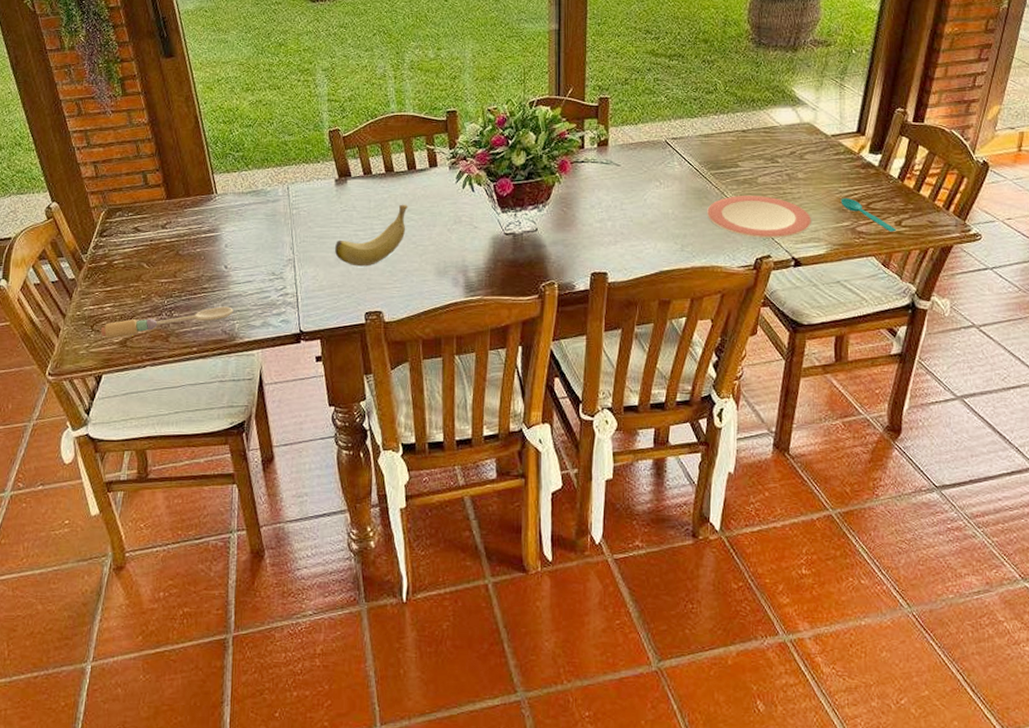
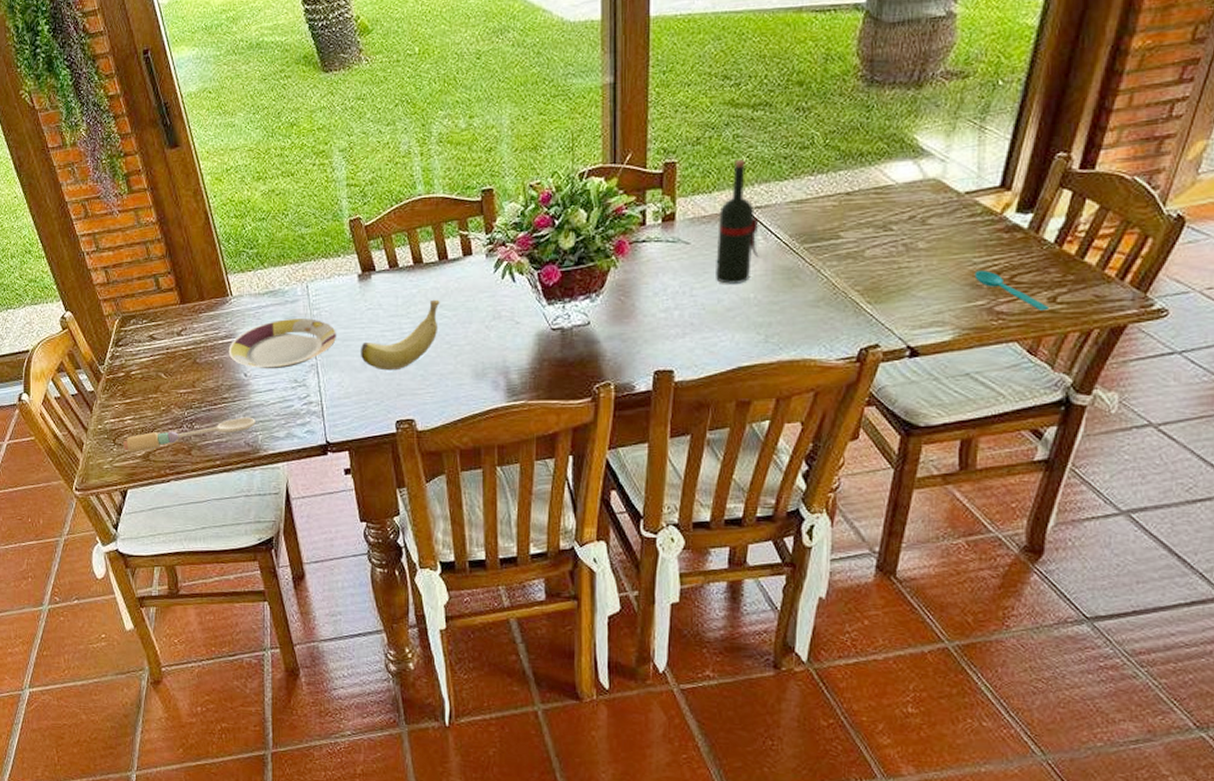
plate: none [210,217,313,263] -> present [228,318,336,369]
wine bottle: none [641,98,676,201] -> present [716,158,759,284]
plate: present [707,196,812,238] -> none [798,272,935,324]

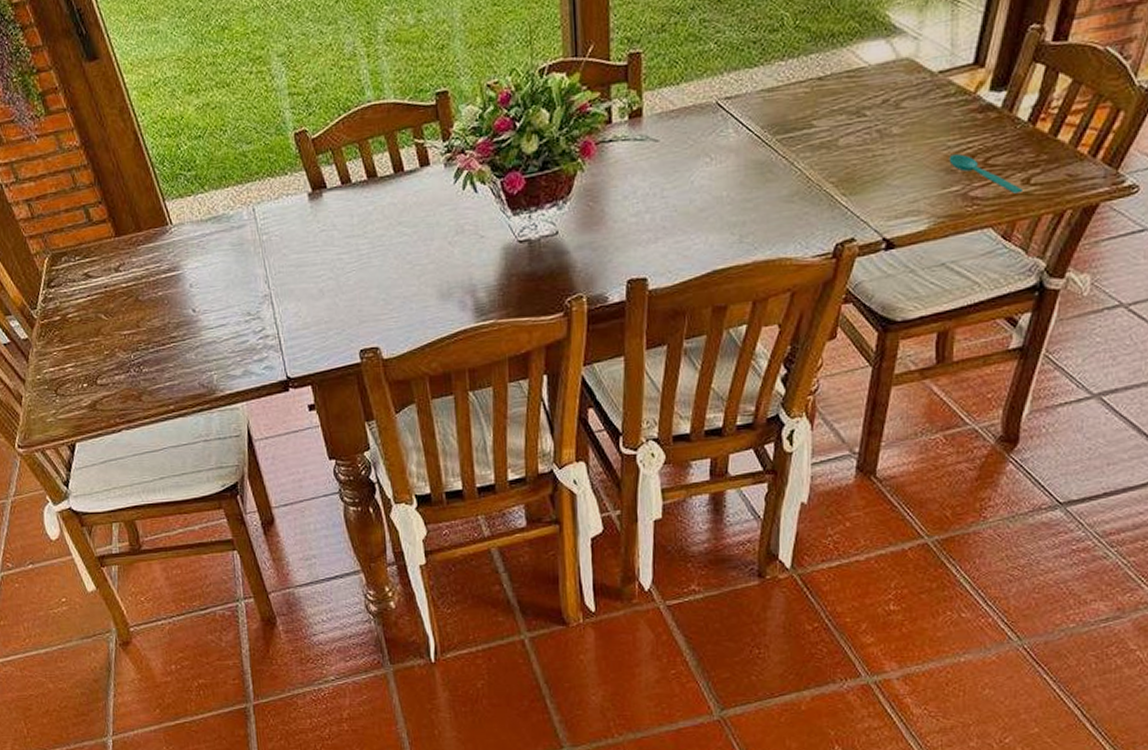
spoon: present [123,417,256,453] -> none [66,356,209,403]
plate: present [228,318,336,369] -> none [172,244,289,303]
banana: present [361,299,440,371] -> none [317,216,399,297]
wine bottle: present [716,158,759,284] -> none [686,45,731,183]

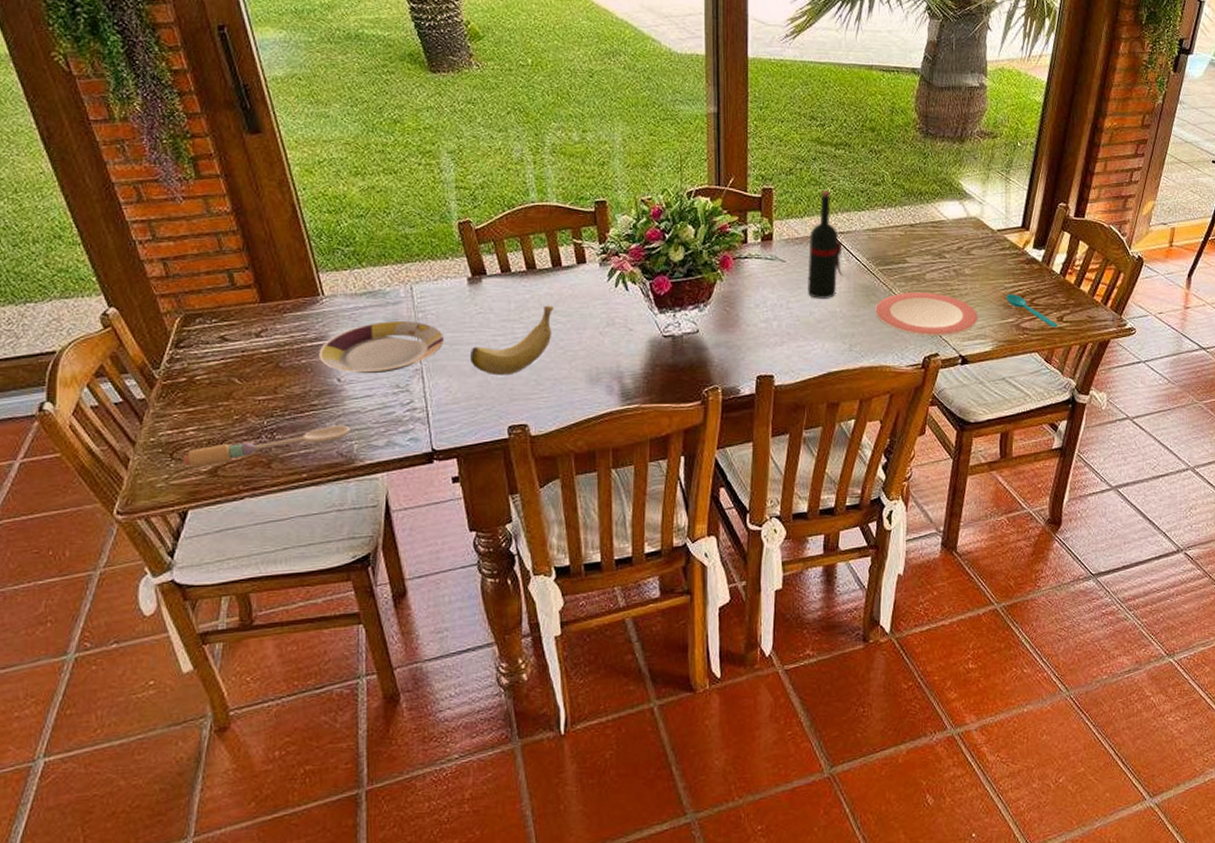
spoon: none [66,356,209,403] -> present [183,425,351,468]
plate: none [172,244,289,303] -> present [318,321,443,374]
banana: none [317,216,399,297] -> present [471,305,554,376]
wine bottle: none [686,45,731,183] -> present [808,189,843,299]
plate: none [772,162,910,218] -> present [875,293,979,336]

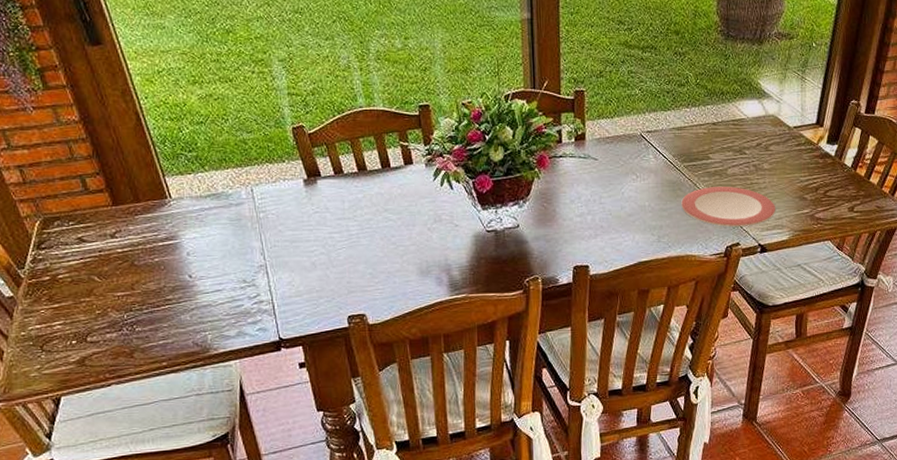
spoon: present [183,425,351,468] -> none [53,317,204,359]
plate: present [318,321,443,374] -> none [170,221,284,271]
banana: present [471,305,554,376] -> none [310,204,385,270]
wine bottle: present [808,189,843,299] -> none [618,91,651,194]
spoon: present [1006,294,1059,328] -> none [801,187,850,217]

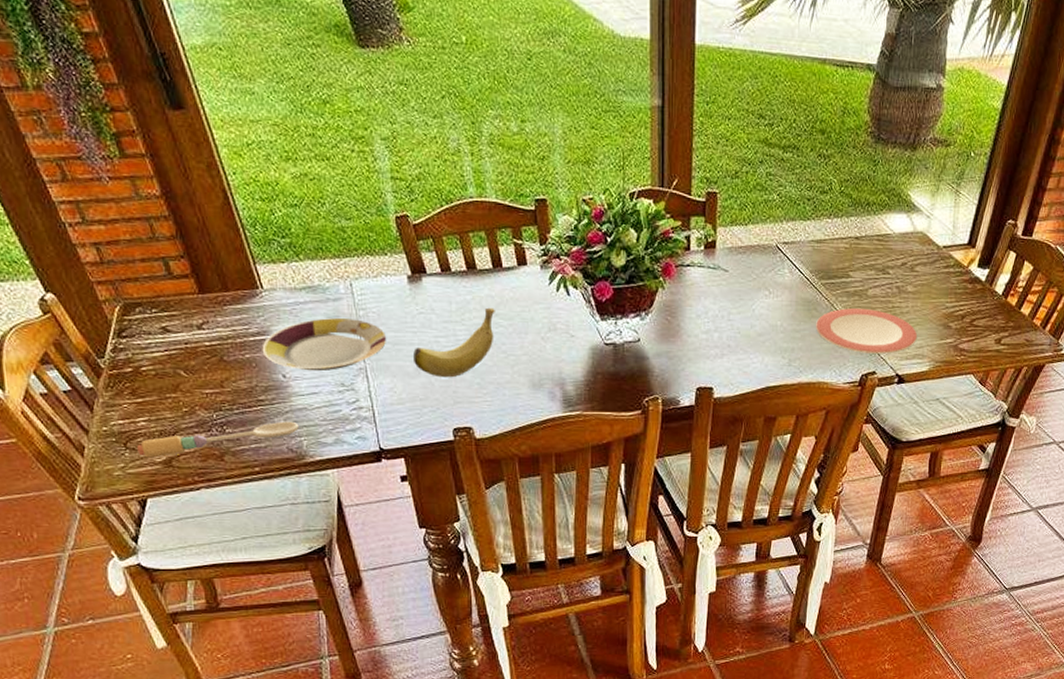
spoon: none [53,317,204,359] -> present [137,421,299,458]
plate: none [170,221,284,271] -> present [262,318,386,372]
banana: none [310,204,385,270] -> present [413,307,495,378]

